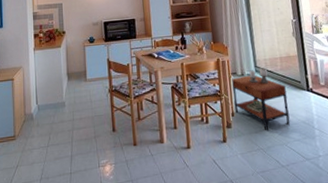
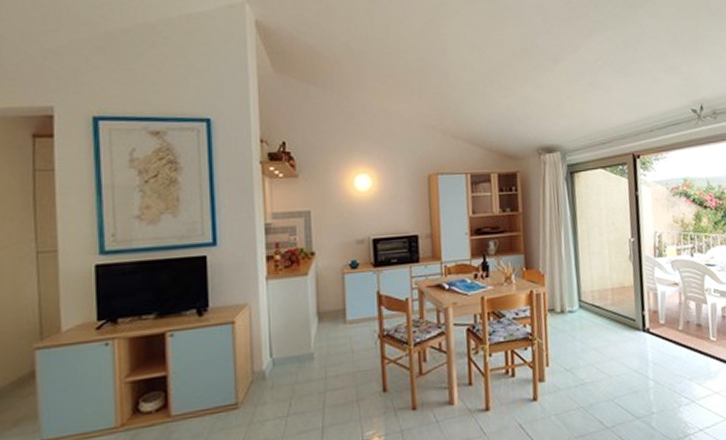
side table: present [232,67,291,130] -> none [548,302,620,383]

